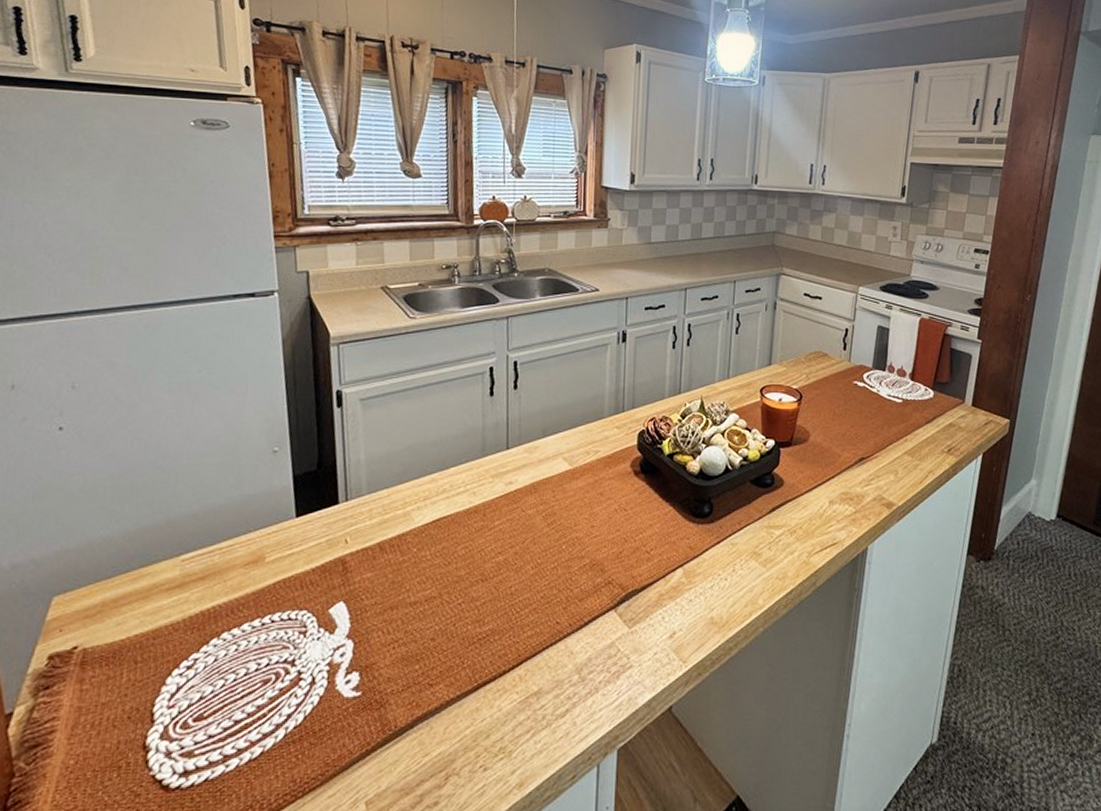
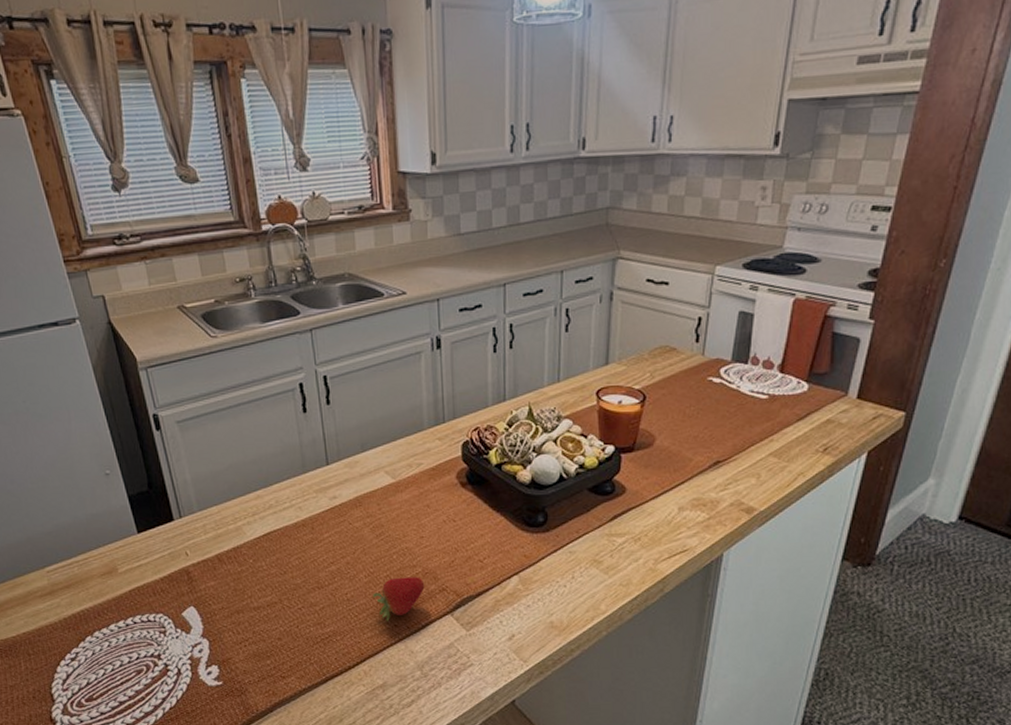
fruit: none [536,568,591,618] -> present [372,577,425,621]

